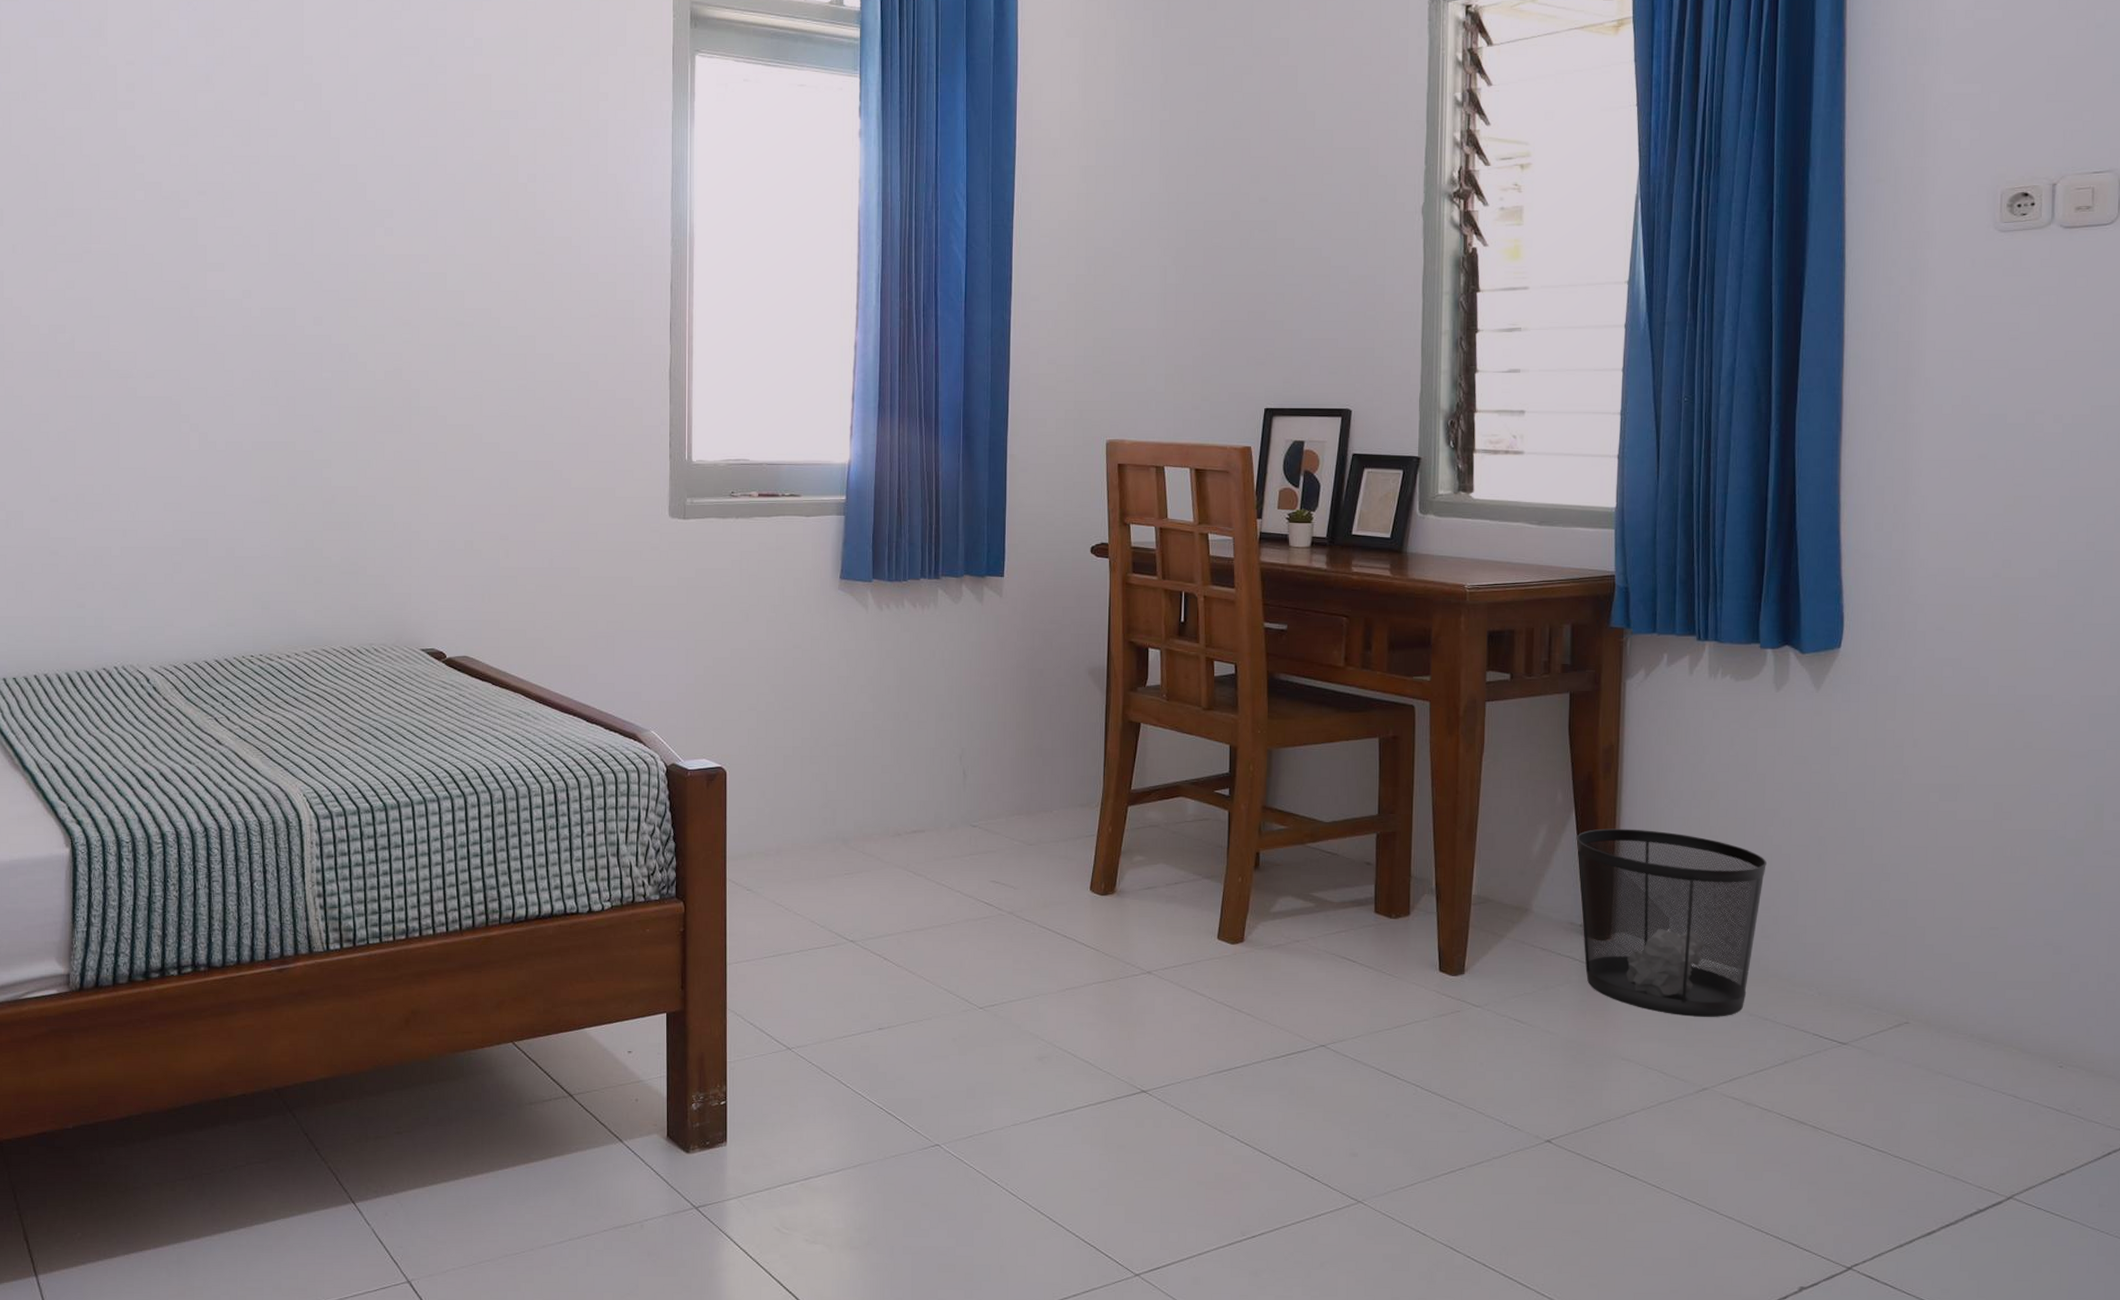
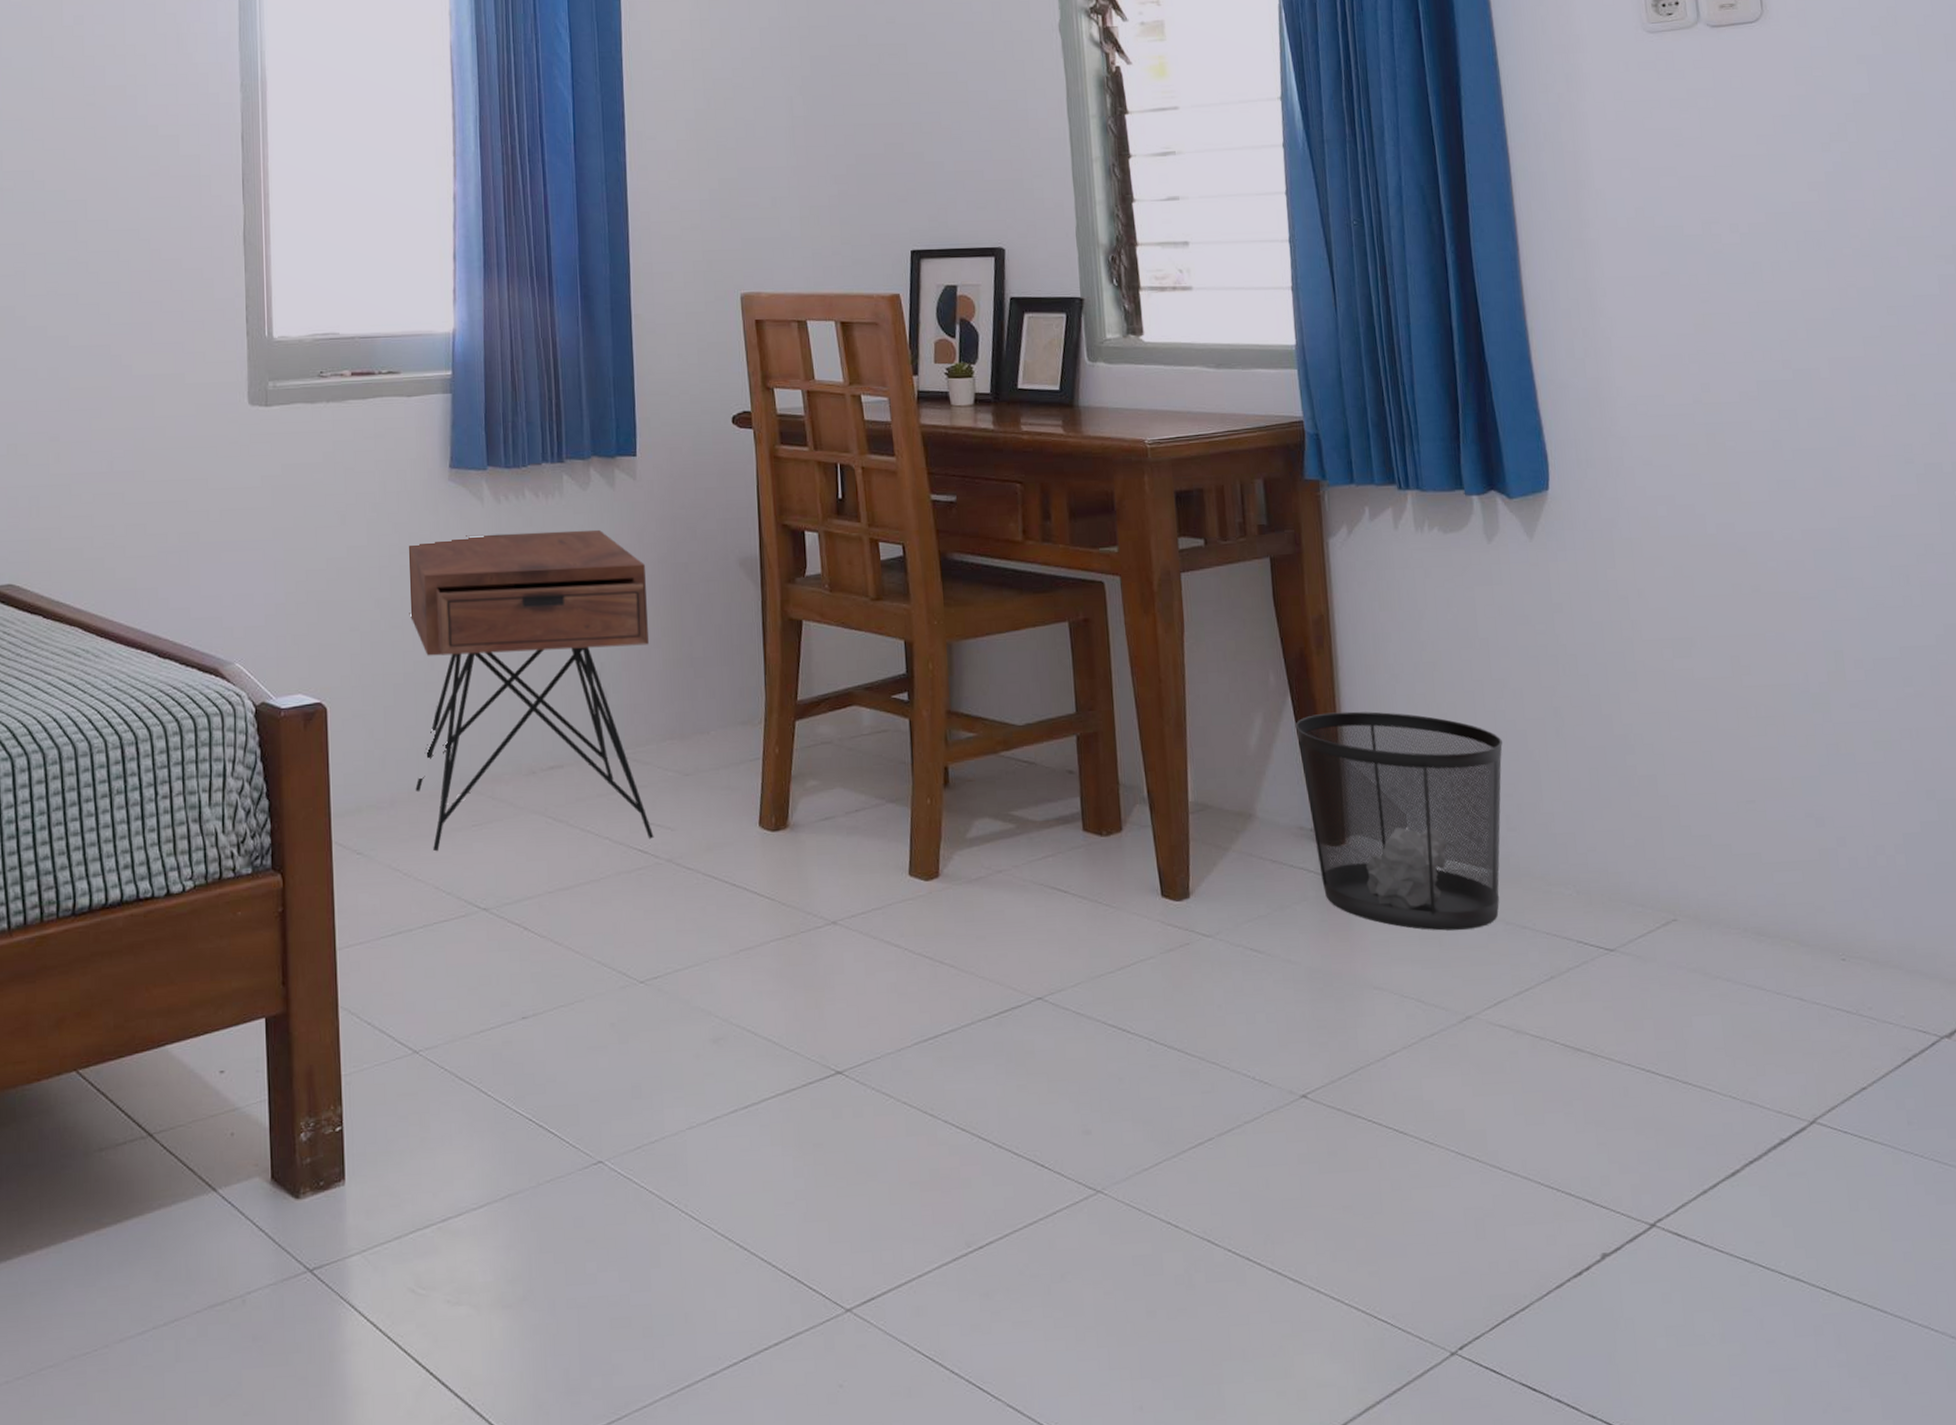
nightstand: none [798,636,1005,895] -> present [409,529,654,852]

